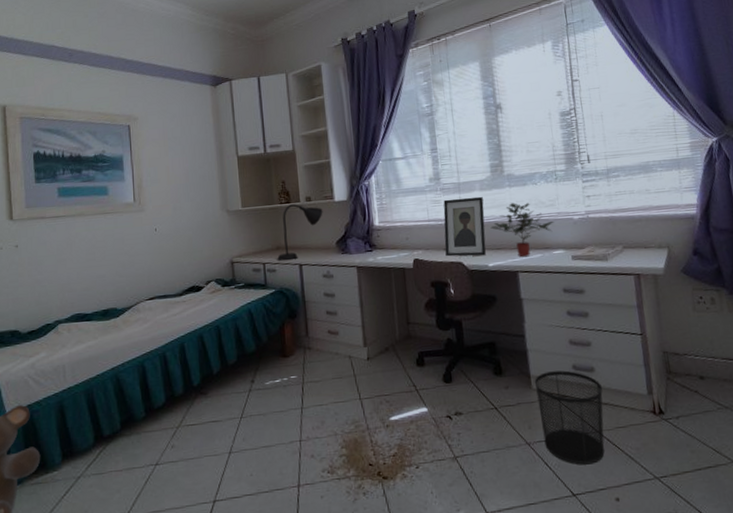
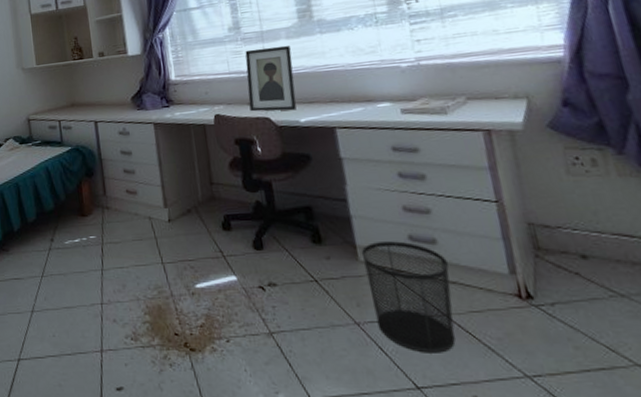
desk lamp: present [276,204,323,262] -> none [71,60,117,119]
potted plant: present [490,203,554,257] -> none [300,50,377,111]

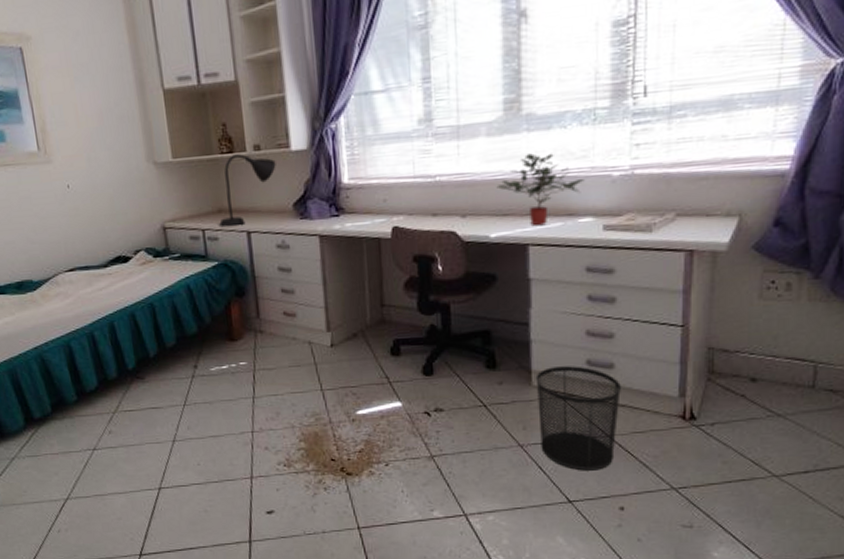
desk lamp: none [71,60,117,119] -> present [218,154,276,228]
picture frame: present [245,45,297,112] -> none [433,144,490,225]
potted plant: none [300,50,377,111] -> present [496,153,584,226]

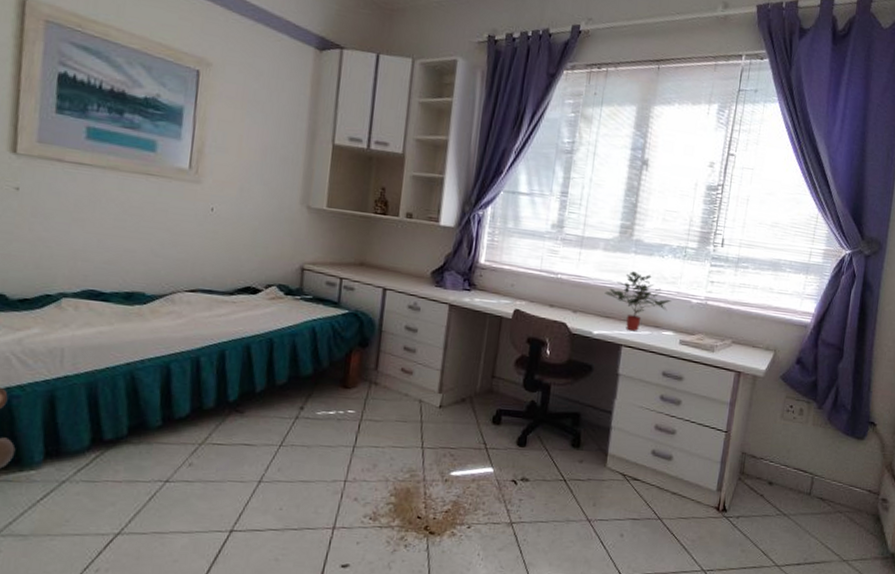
desk lamp: present [218,154,276,228] -> none [357,217,424,282]
waste bin: present [535,366,622,471] -> none [605,452,676,549]

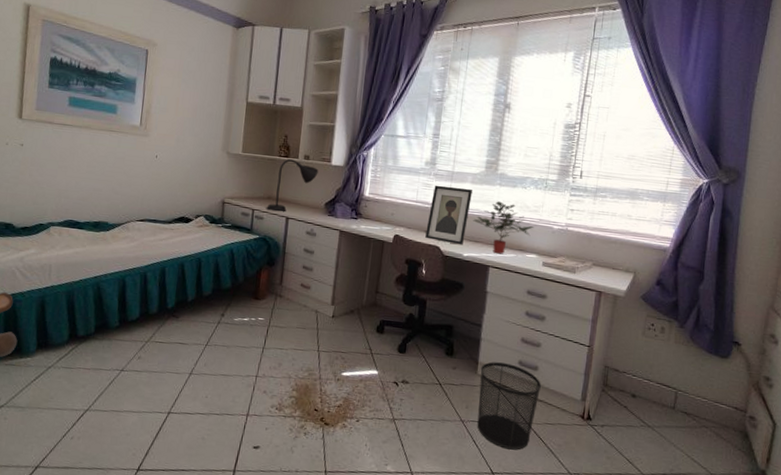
desk lamp: none [357,217,424,282] -> present [265,159,319,212]
picture frame: none [550,251,605,322] -> present [425,185,472,245]
waste bin: none [605,452,676,549] -> present [477,361,542,450]

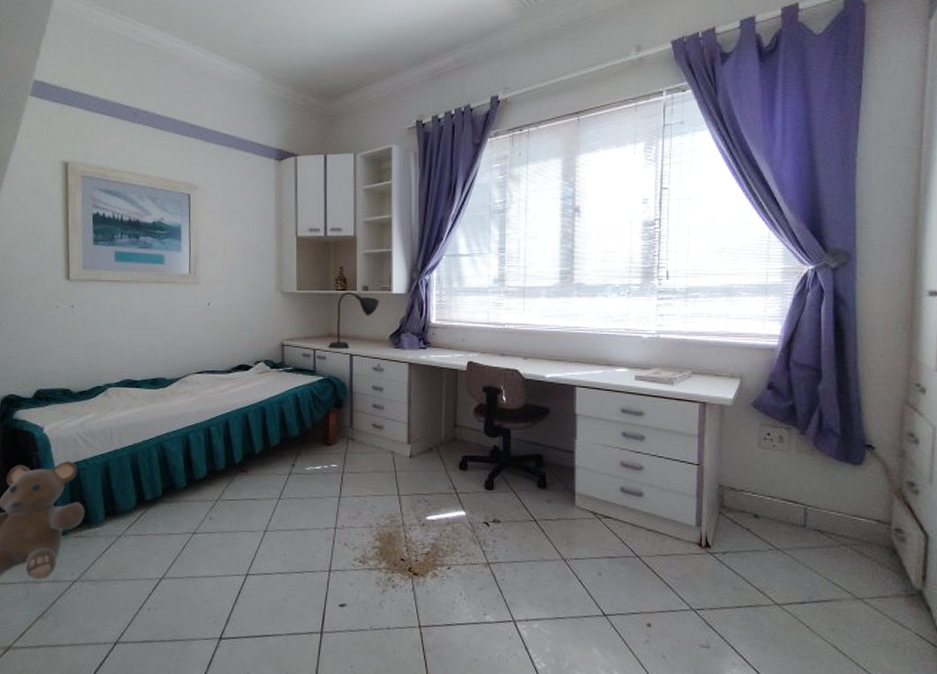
picture frame: present [425,185,472,245] -> none [502,303,548,366]
potted plant: present [473,201,534,254] -> none [552,314,621,372]
waste bin: present [477,361,542,450] -> none [578,491,650,588]

